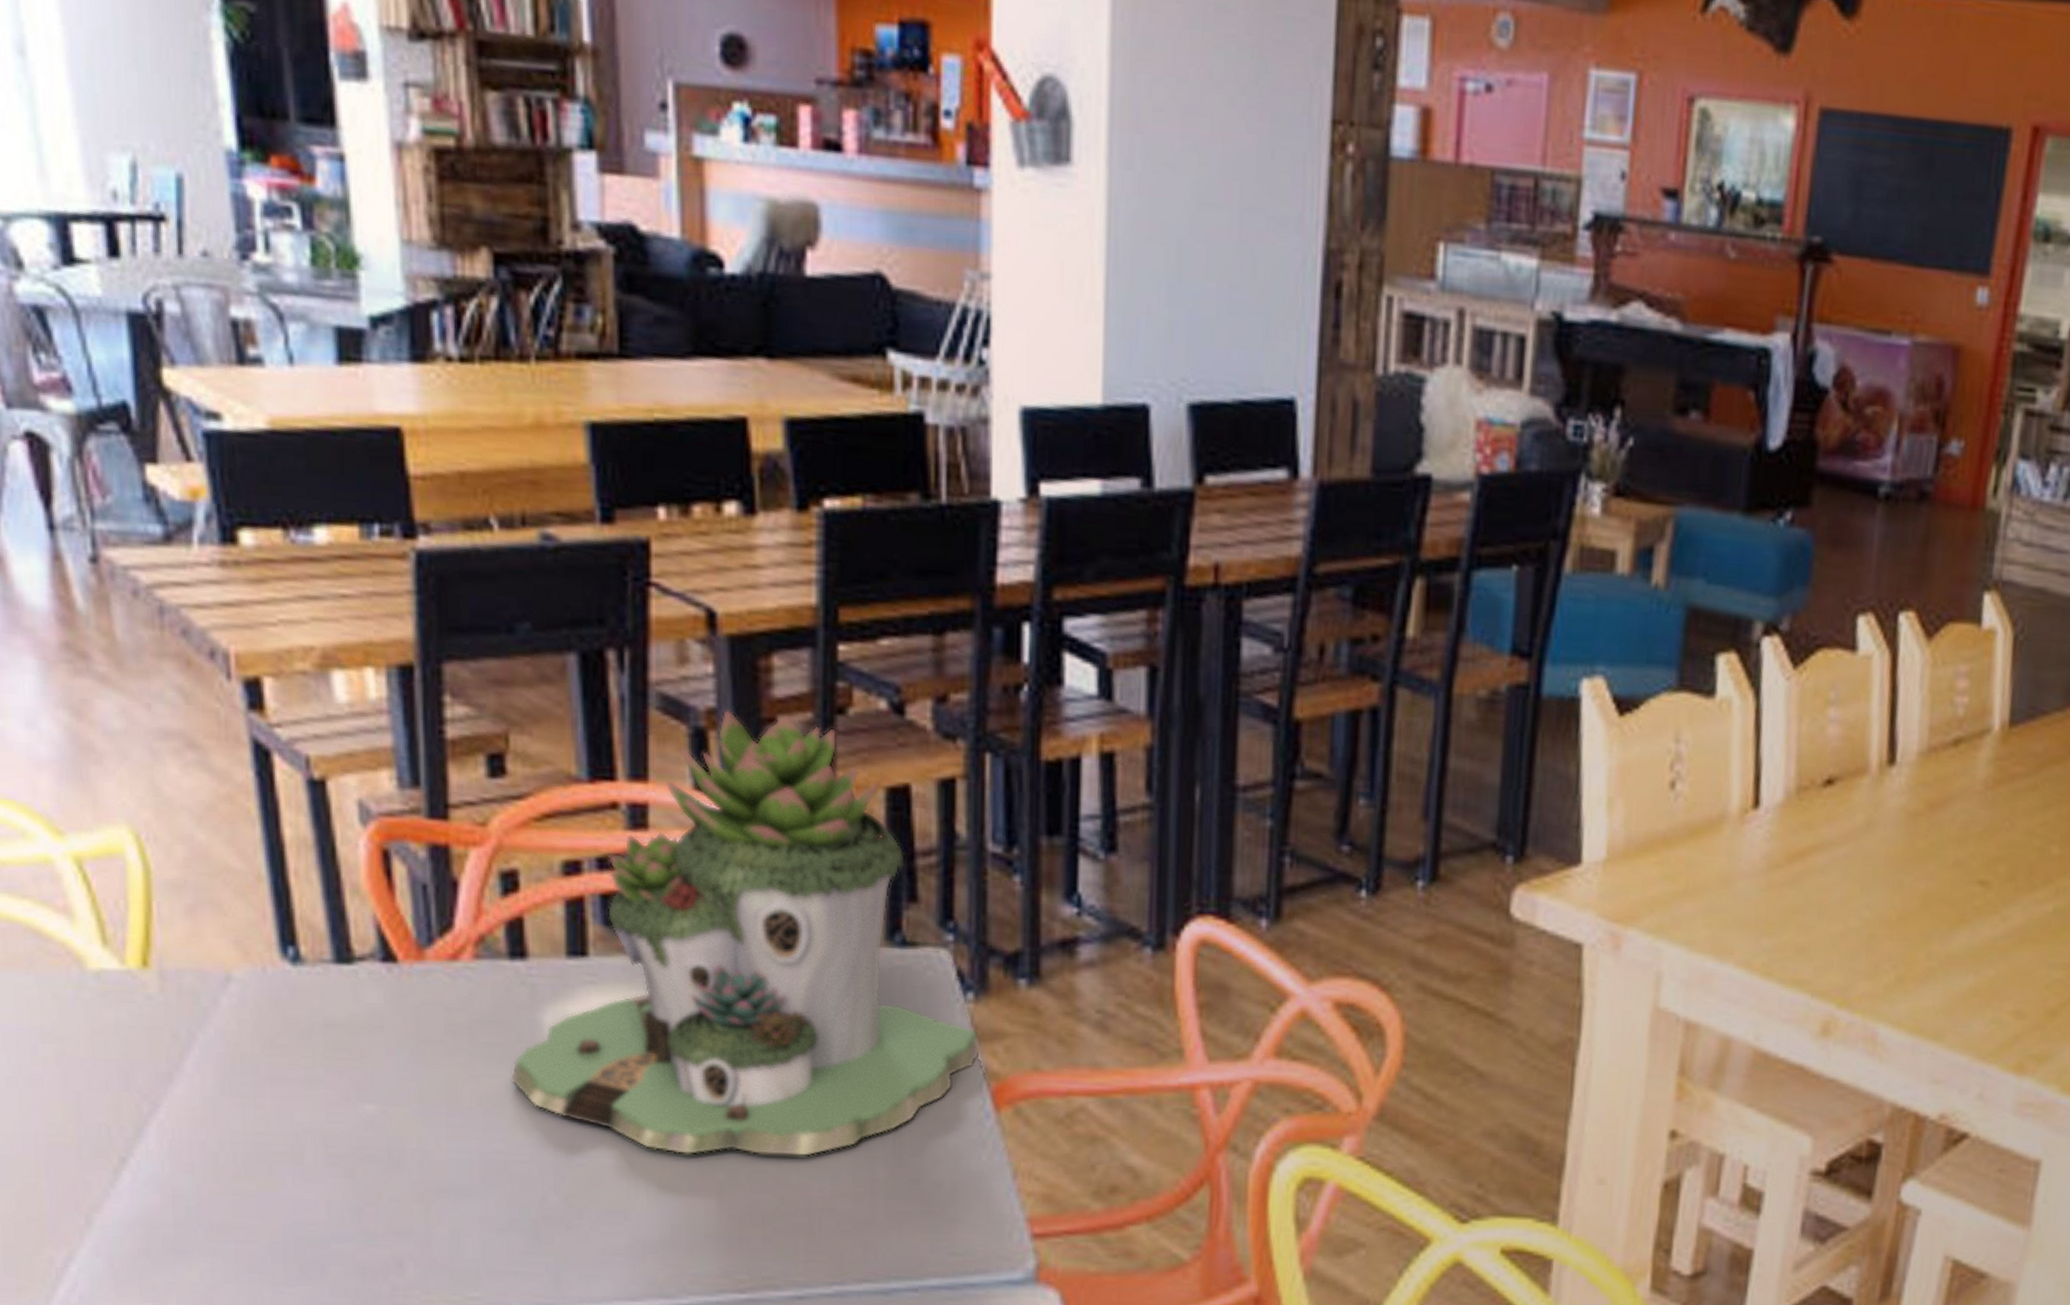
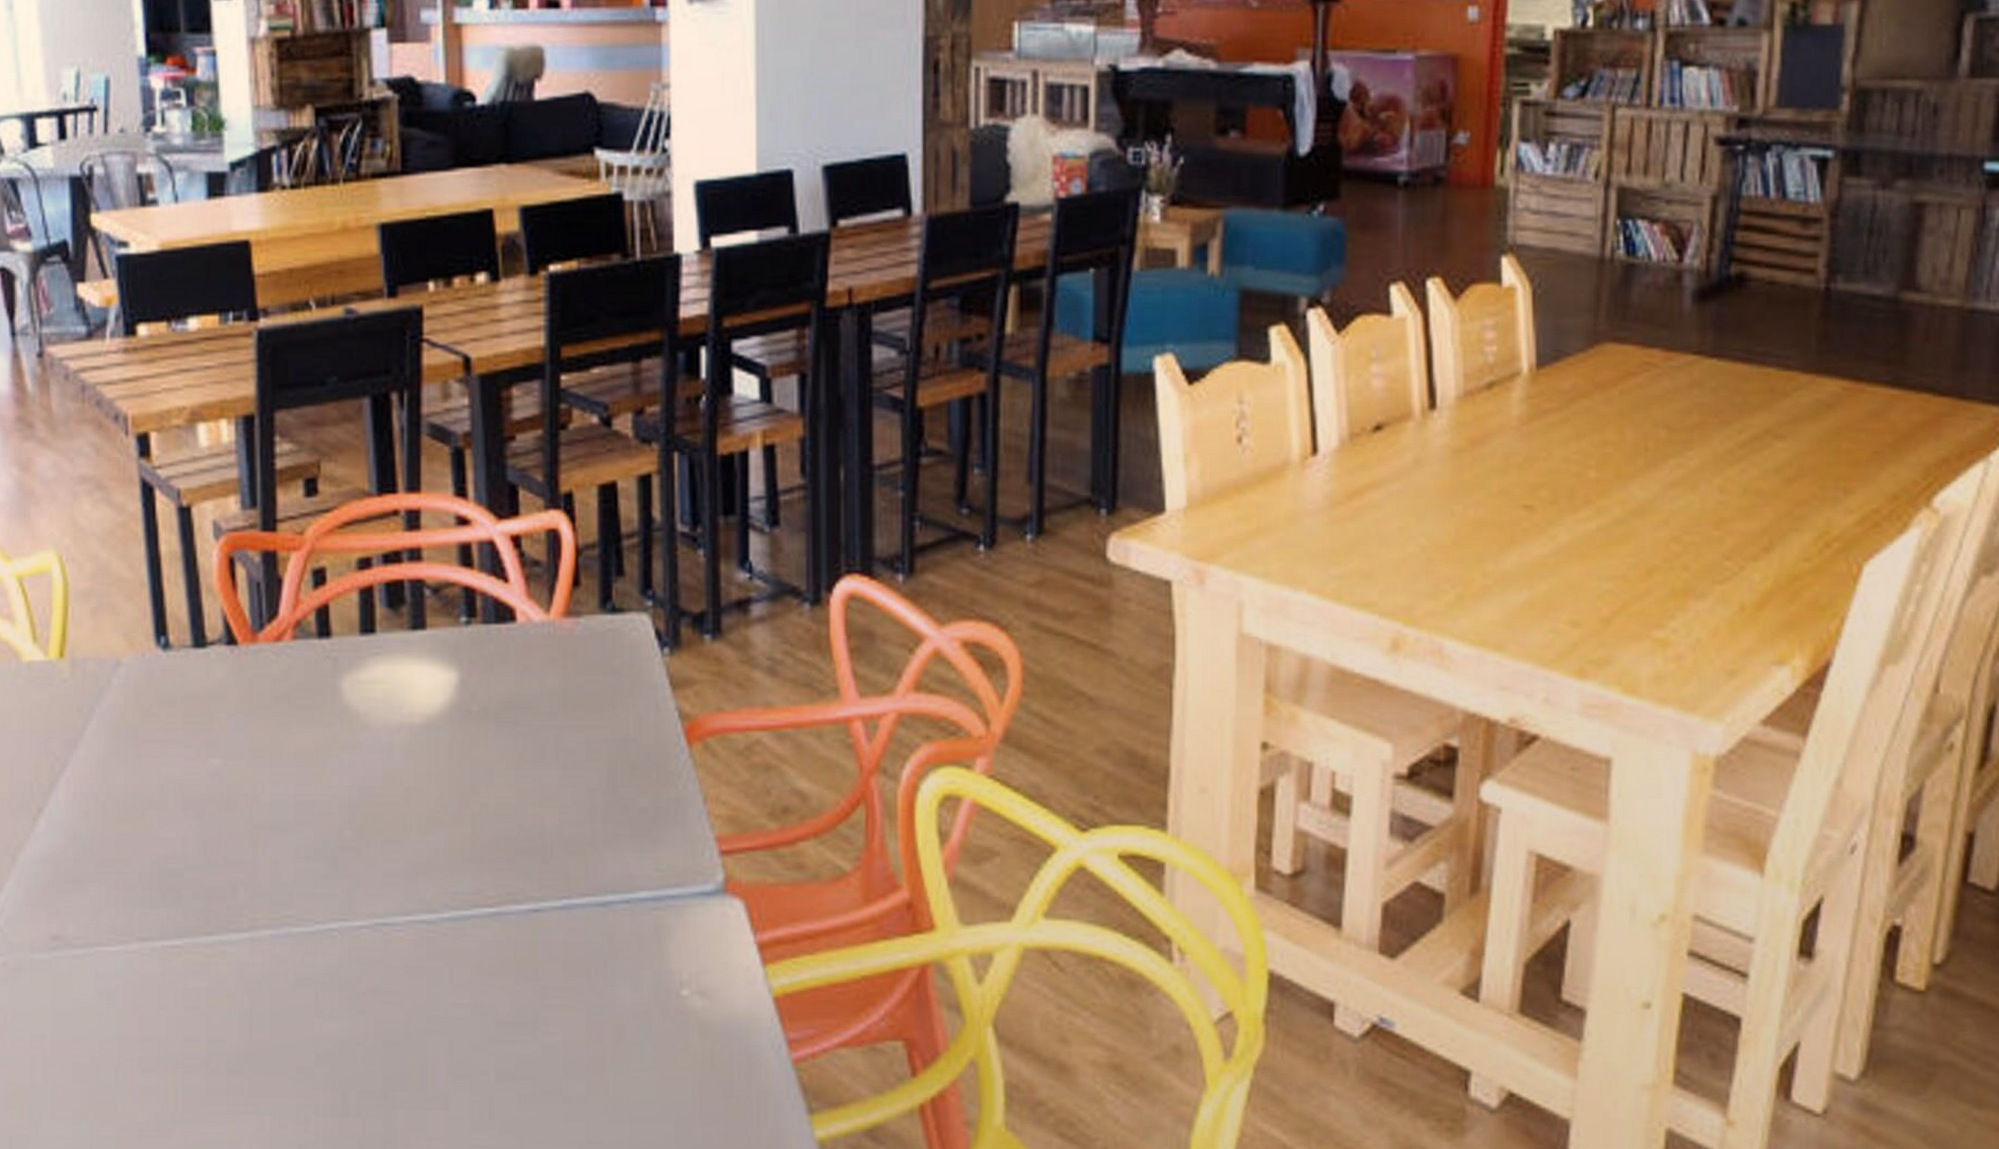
succulent planter: present [511,710,981,1157] -> none [318,432,676,792]

